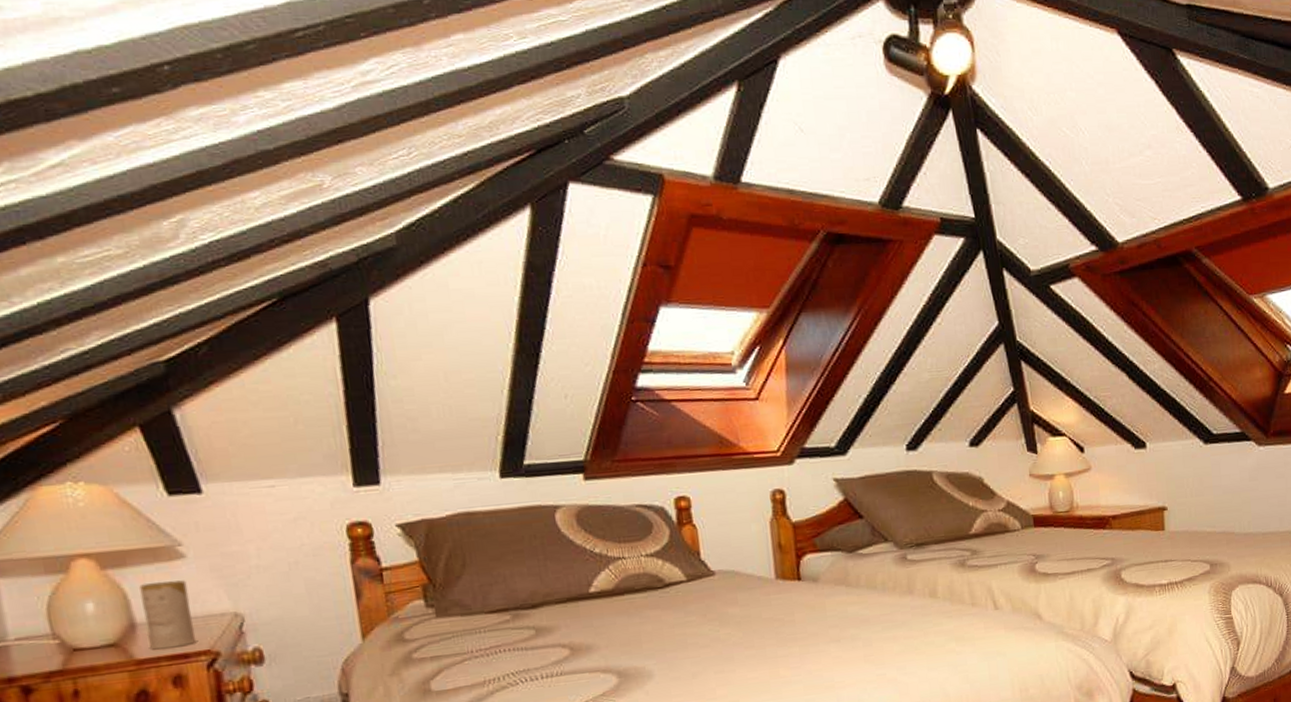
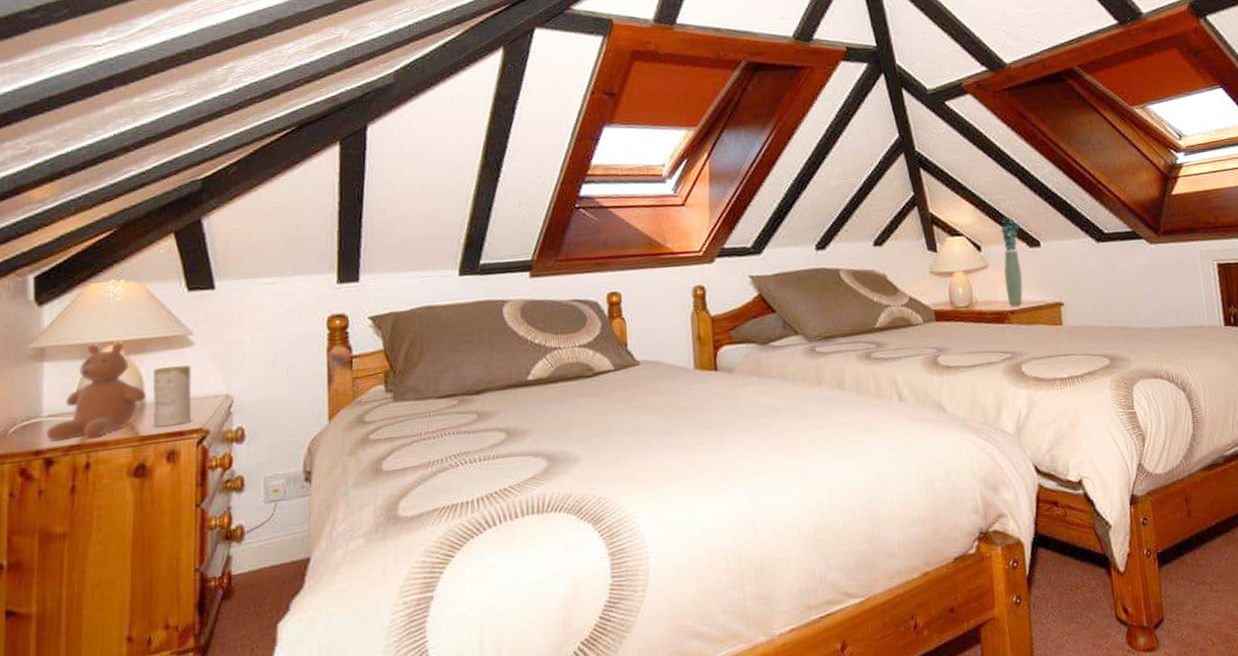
teddy bear: none [16,555,135,667] -> present [46,342,145,441]
vase: none [1105,414,1126,513] -> present [1000,215,1023,308]

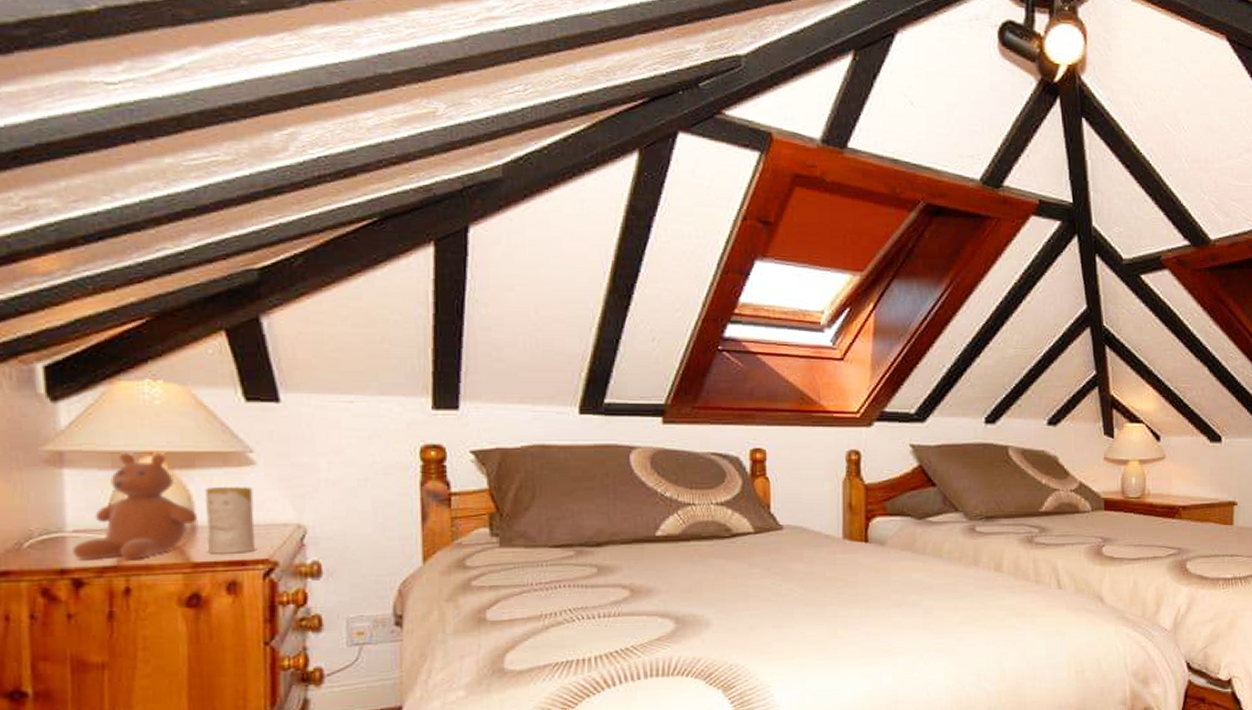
vase: present [1000,215,1023,308] -> none [1180,406,1203,504]

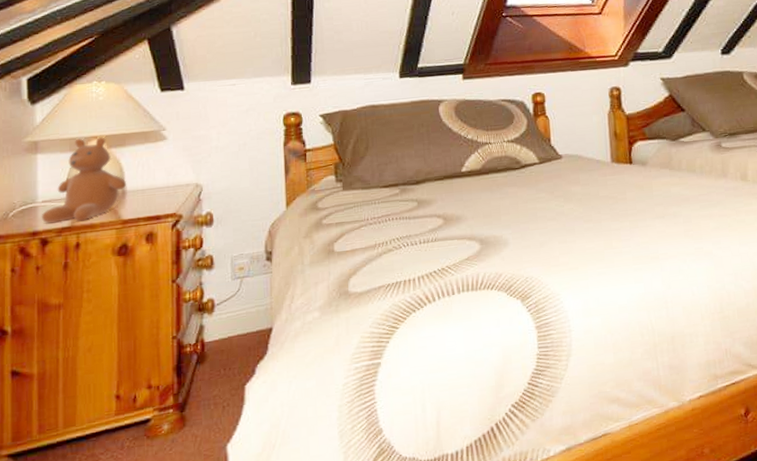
candle: present [205,487,256,554] -> none [132,157,167,212]

